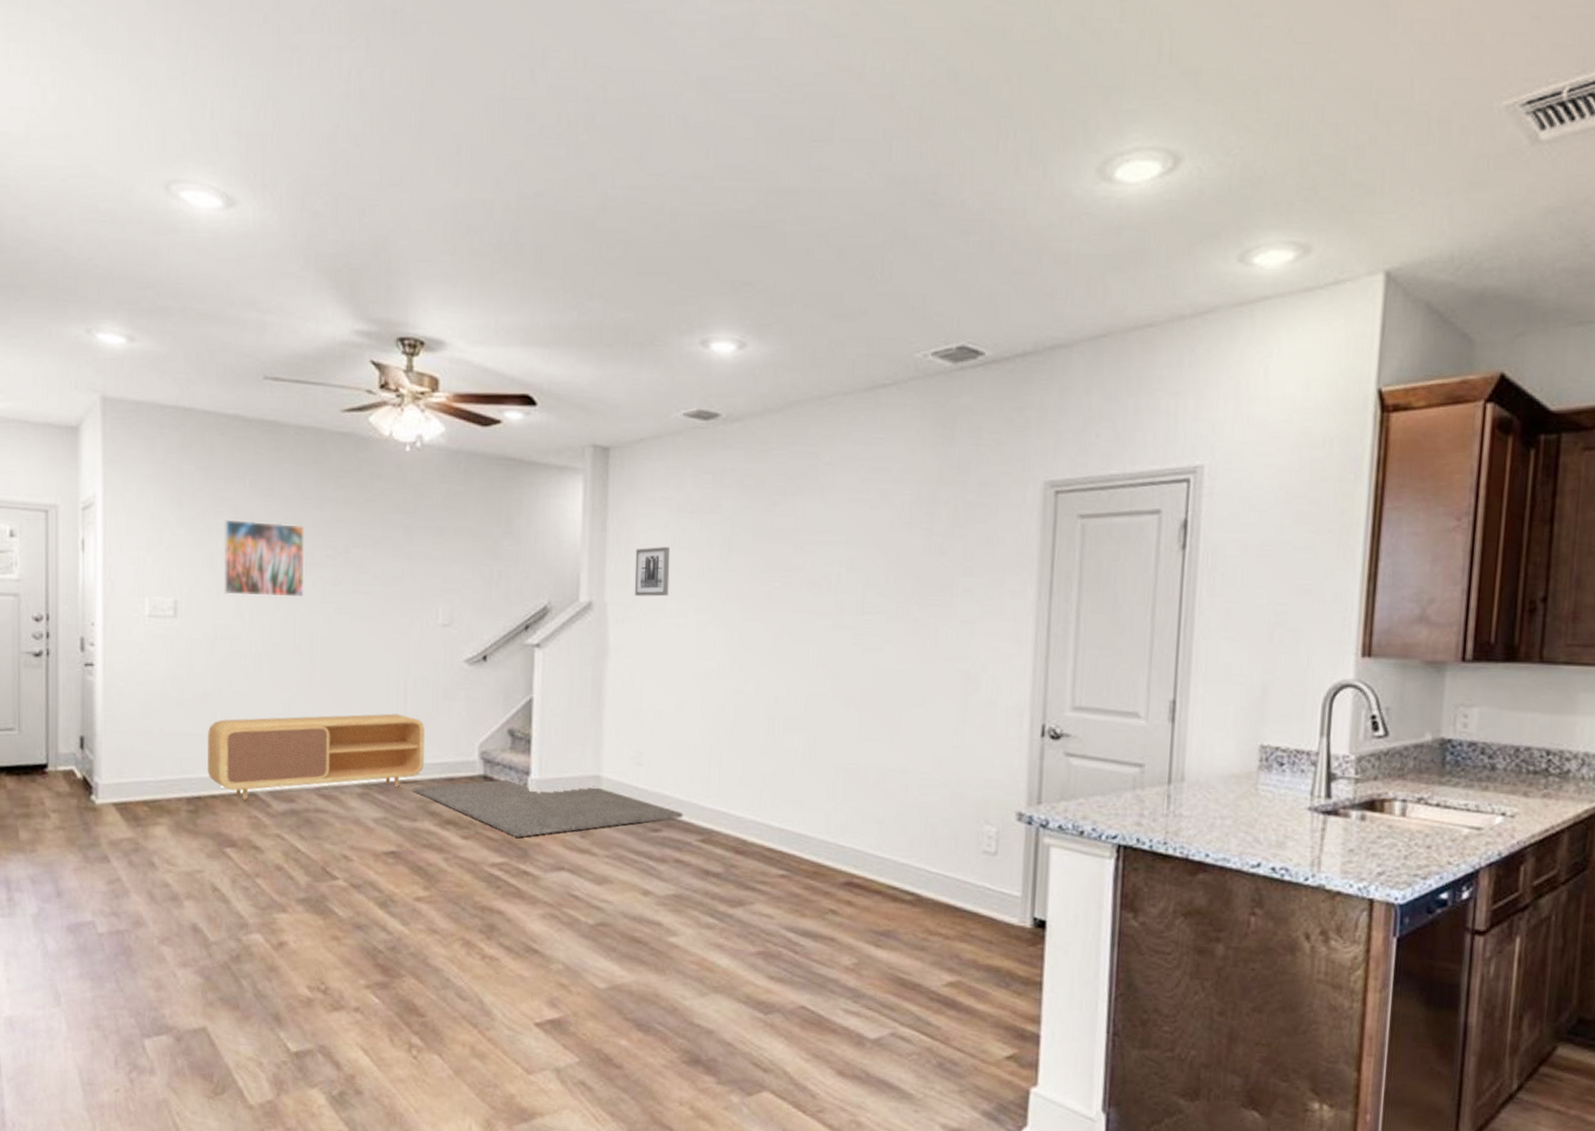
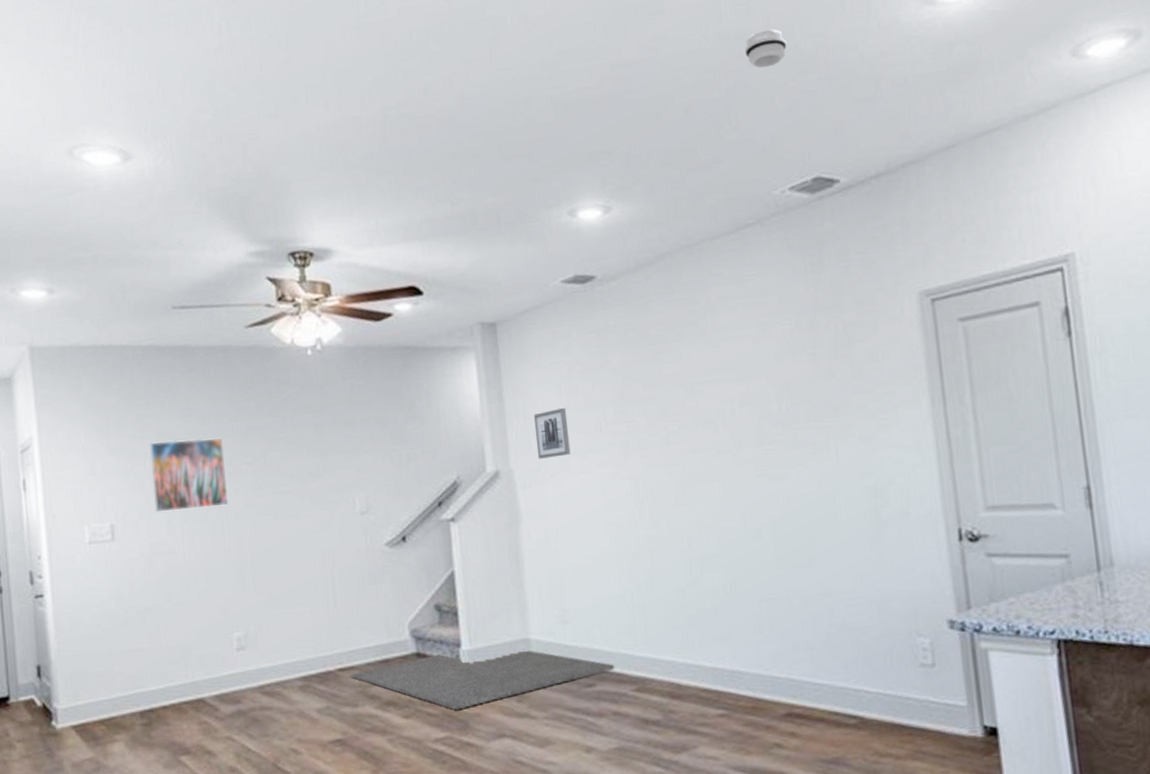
tv stand: present [208,713,425,800] -> none [153,604,359,707]
smoke detector: none [909,179,954,221] -> present [744,29,787,69]

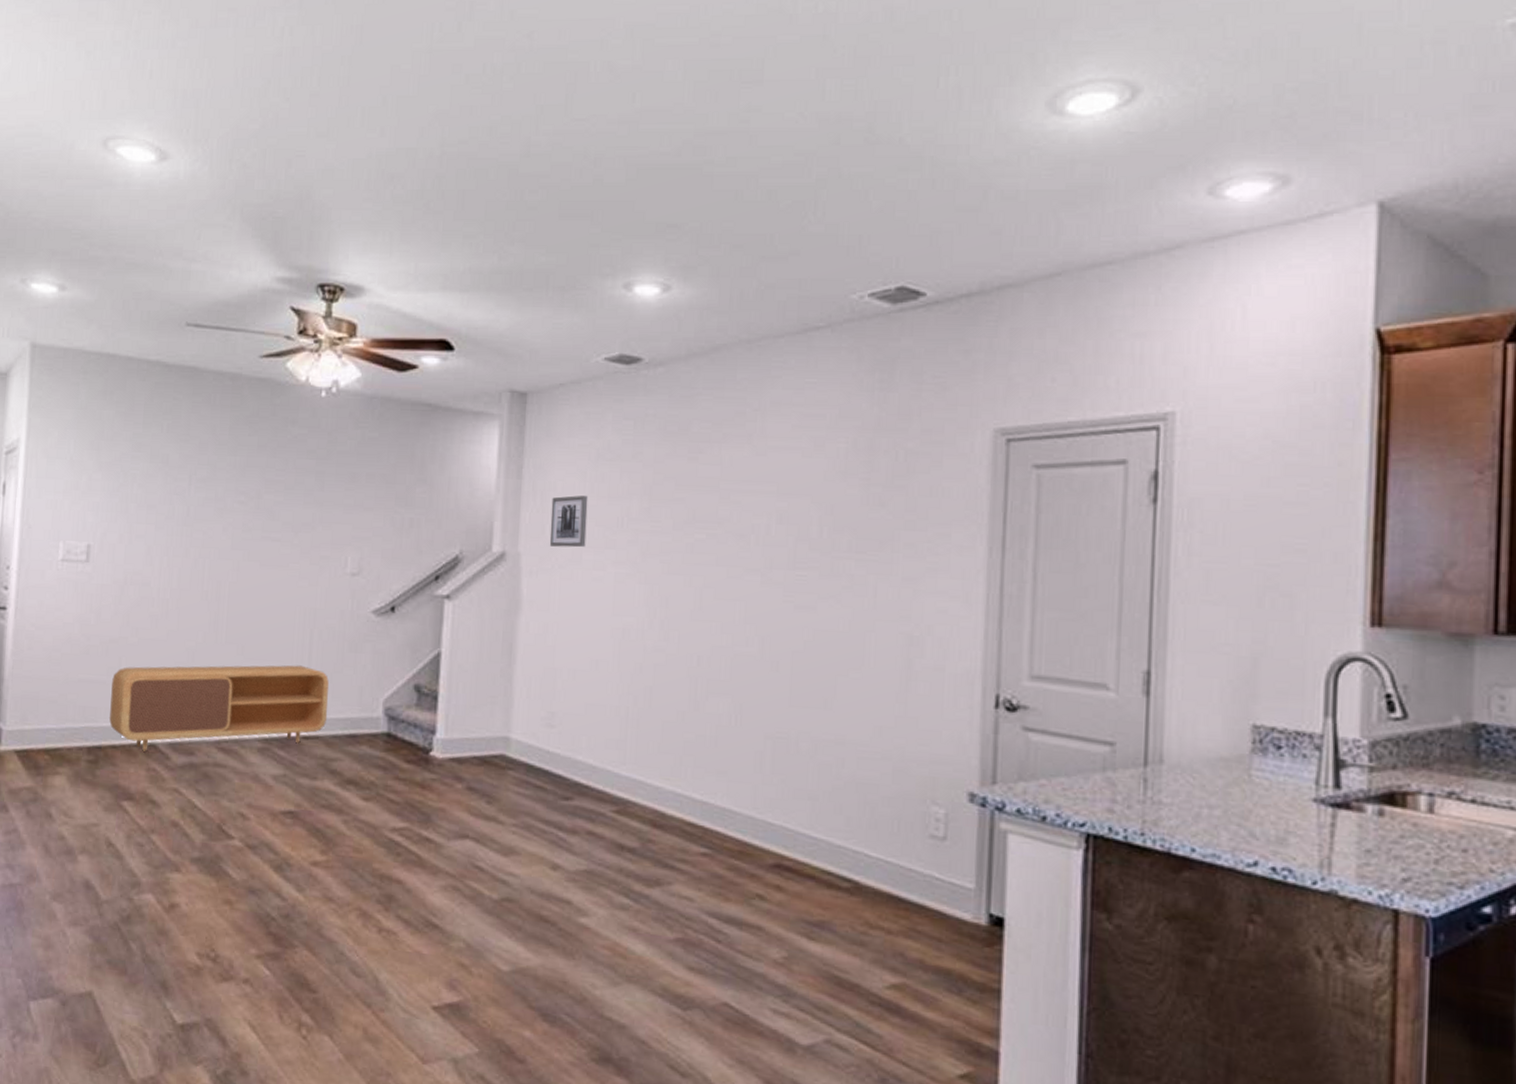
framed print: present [150,438,229,513] -> none [136,464,219,544]
tv stand: none [153,604,359,707] -> present [109,665,329,751]
rug: present [350,649,615,710] -> none [313,737,597,801]
smoke detector: present [744,29,787,69] -> none [843,117,892,159]

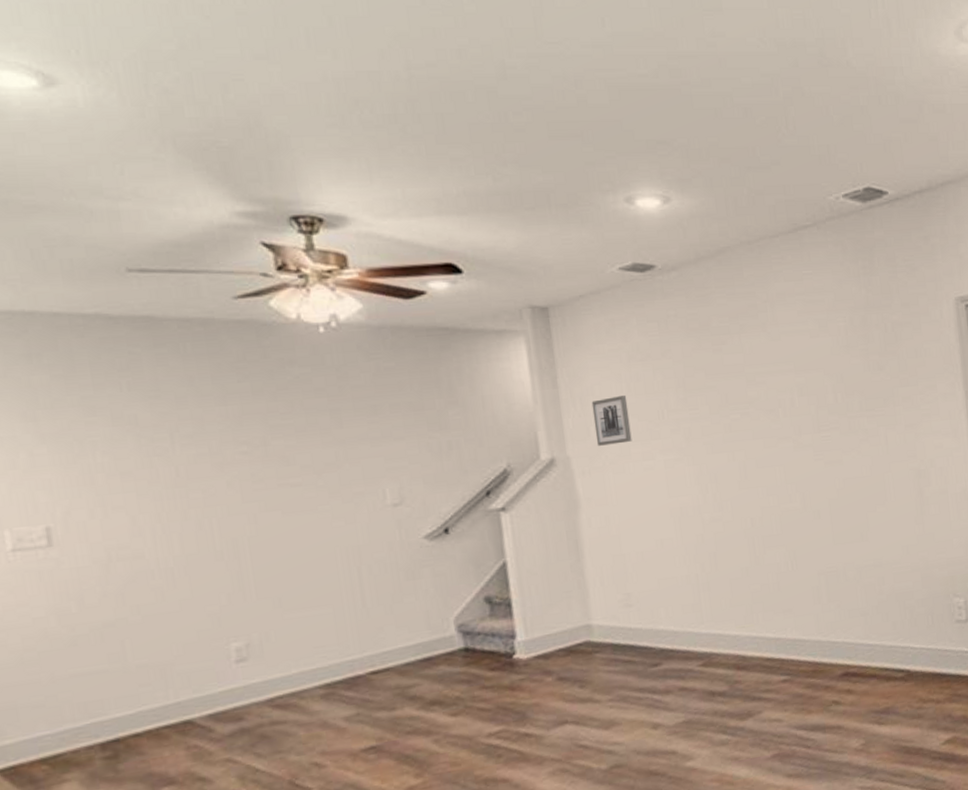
tv stand: present [109,665,329,751] -> none [116,604,396,731]

